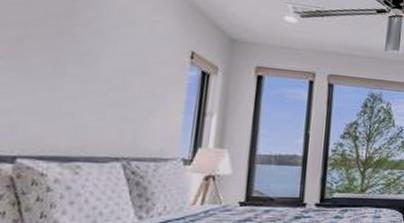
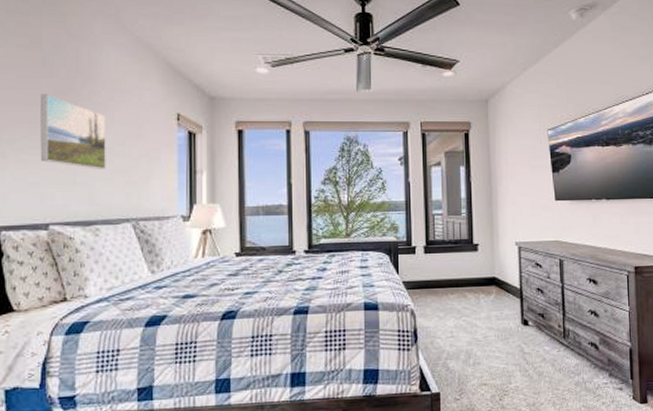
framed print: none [16,13,107,102] -> present [40,94,106,169]

